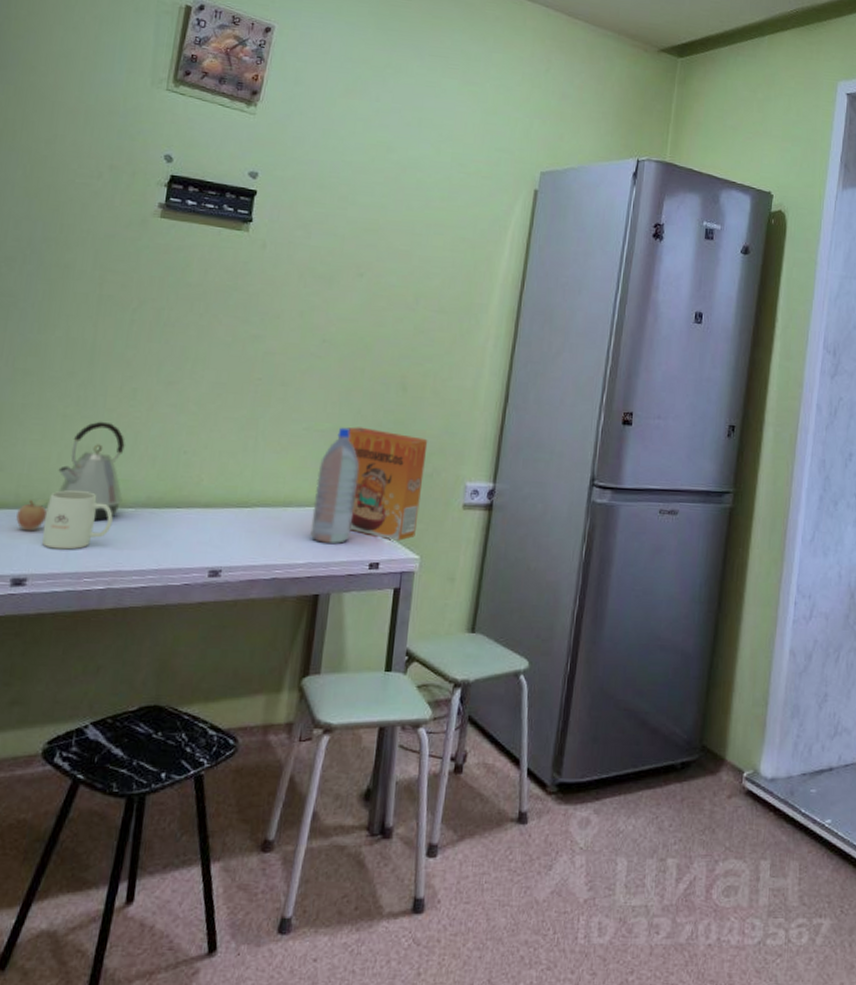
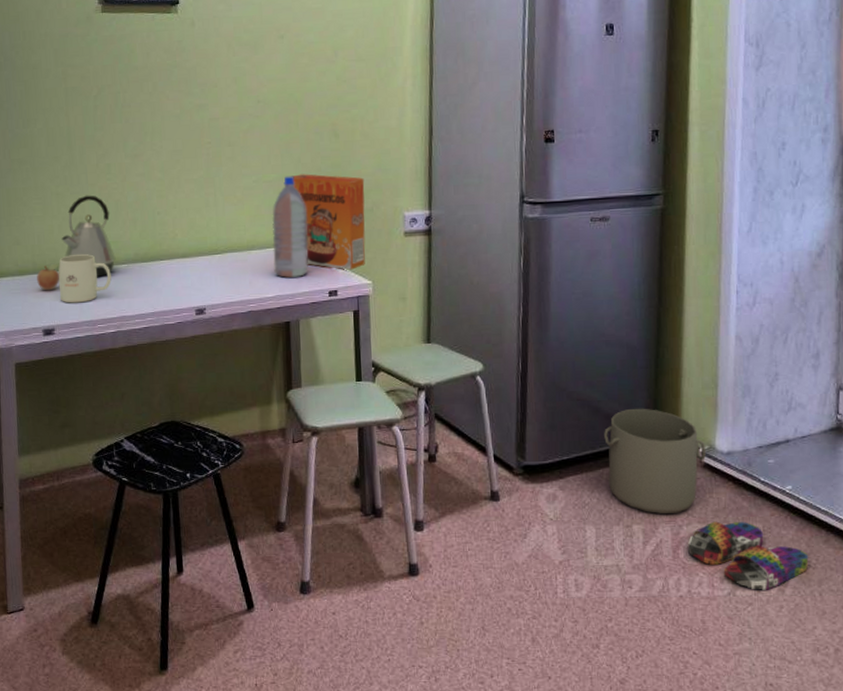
bucket: none [647,723,751,847] -> present [604,408,707,515]
slippers: none [722,857,842,939] -> present [688,521,809,590]

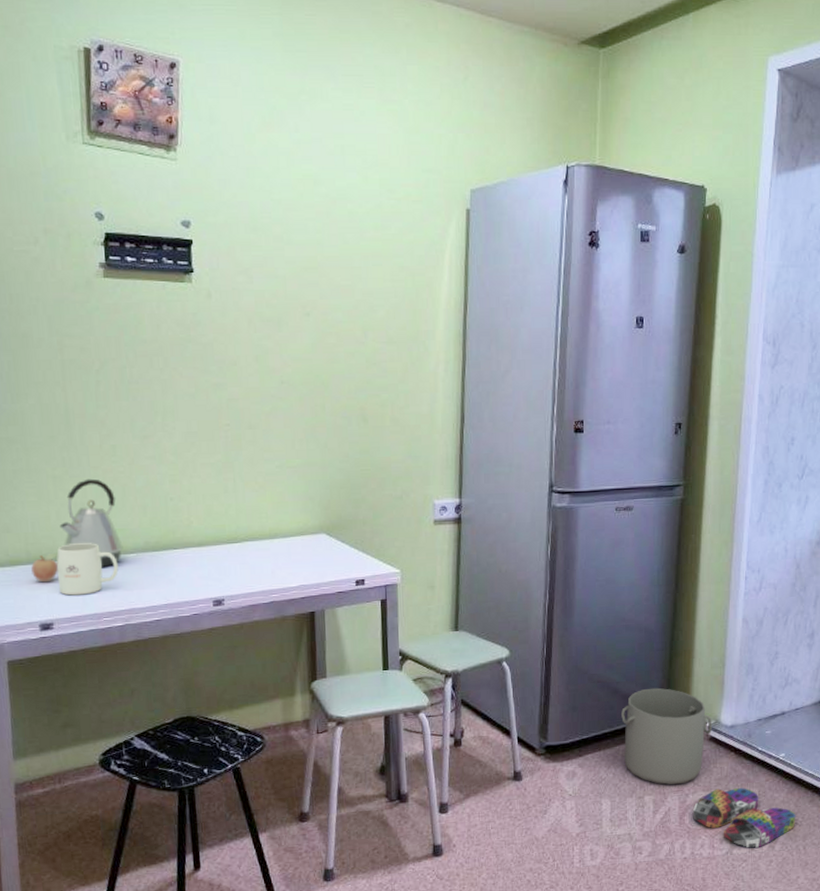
water bottle: present [272,176,309,278] -> none [296,461,335,567]
cereal box: present [291,174,366,270] -> none [316,460,394,559]

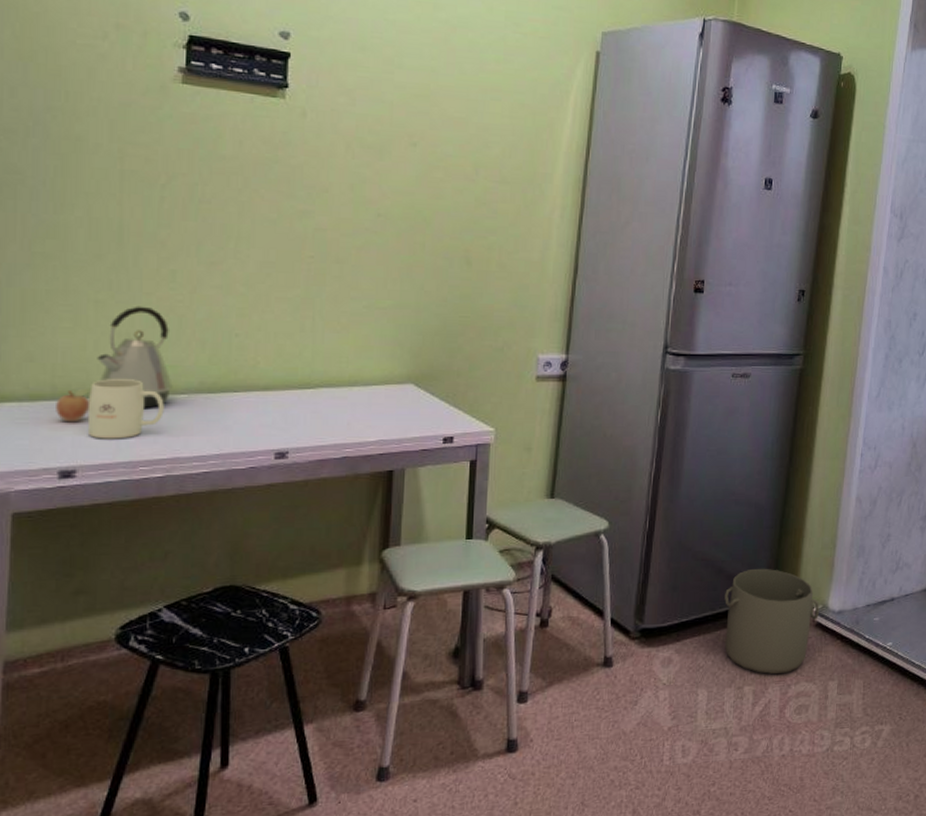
slippers: present [693,788,796,848] -> none [794,679,901,745]

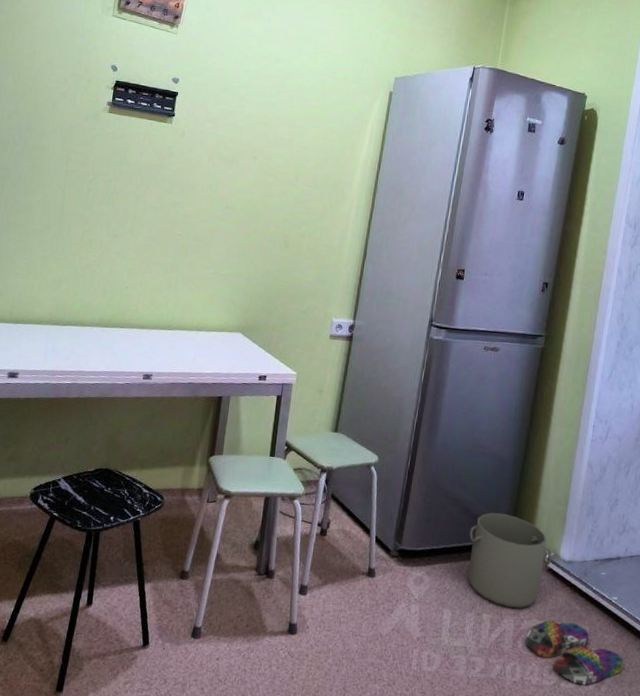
fruit: present [56,388,91,423] -> none [11,316,33,340]
mug: present [87,378,164,439] -> none [28,311,77,354]
kettle: present [97,306,173,408] -> none [39,262,85,334]
slippers: none [794,679,901,745] -> present [526,619,624,686]

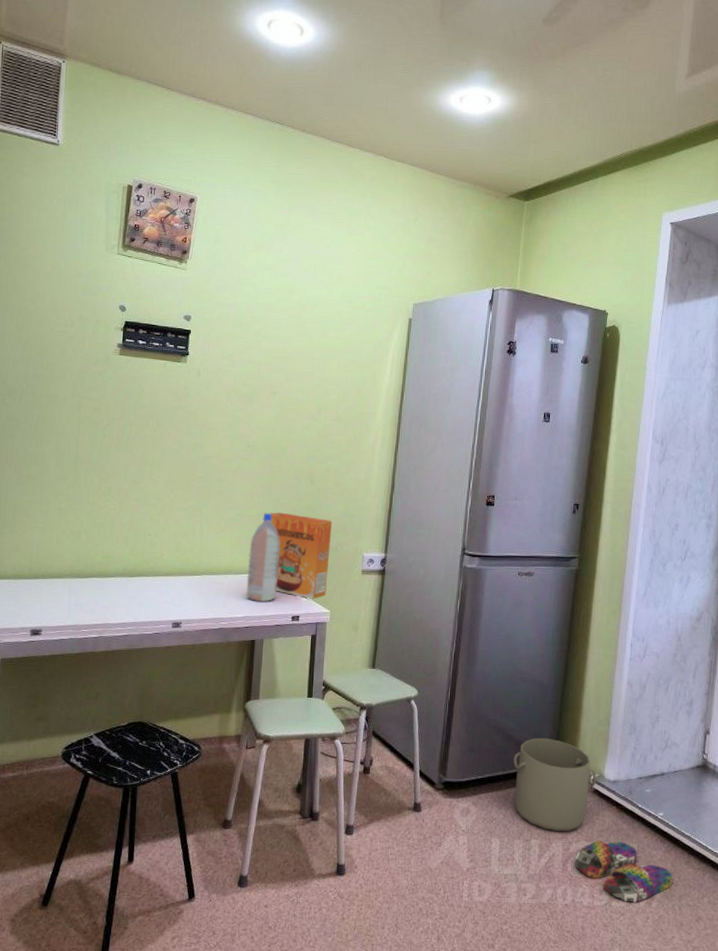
water bottle: none [216,273,253,360] -> present [246,513,281,602]
cereal box: none [243,273,304,361] -> present [269,512,333,599]

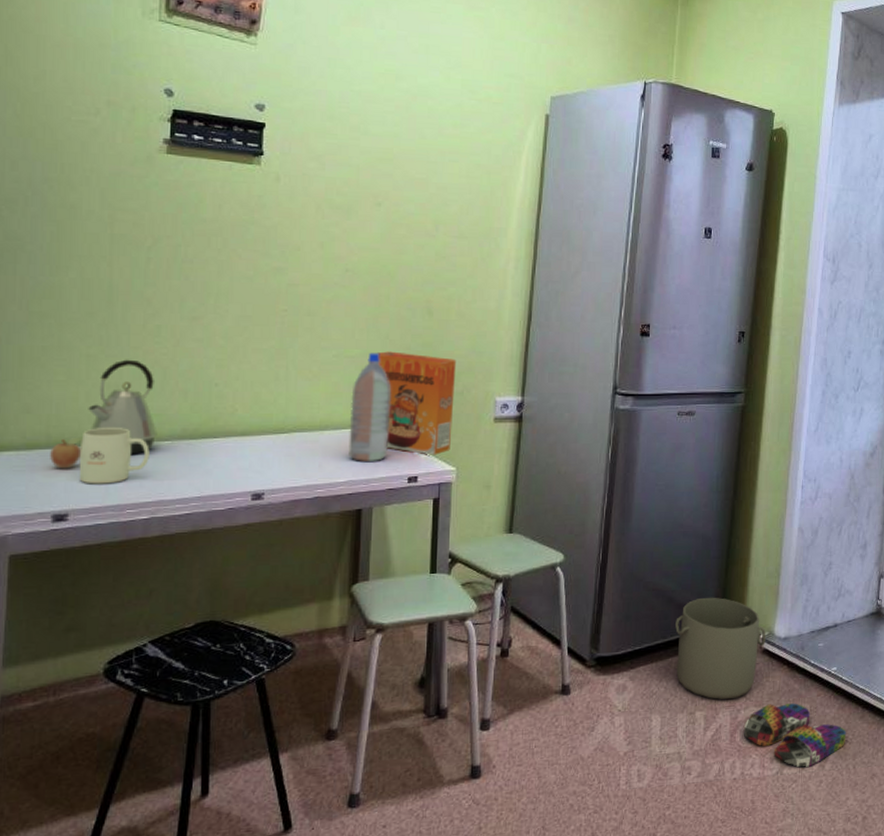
fruit: none [31,570,54,595] -> present [50,436,83,469]
mug: none [50,564,100,608] -> present [79,426,150,484]
kettle: none [58,512,106,586] -> present [88,359,158,454]

